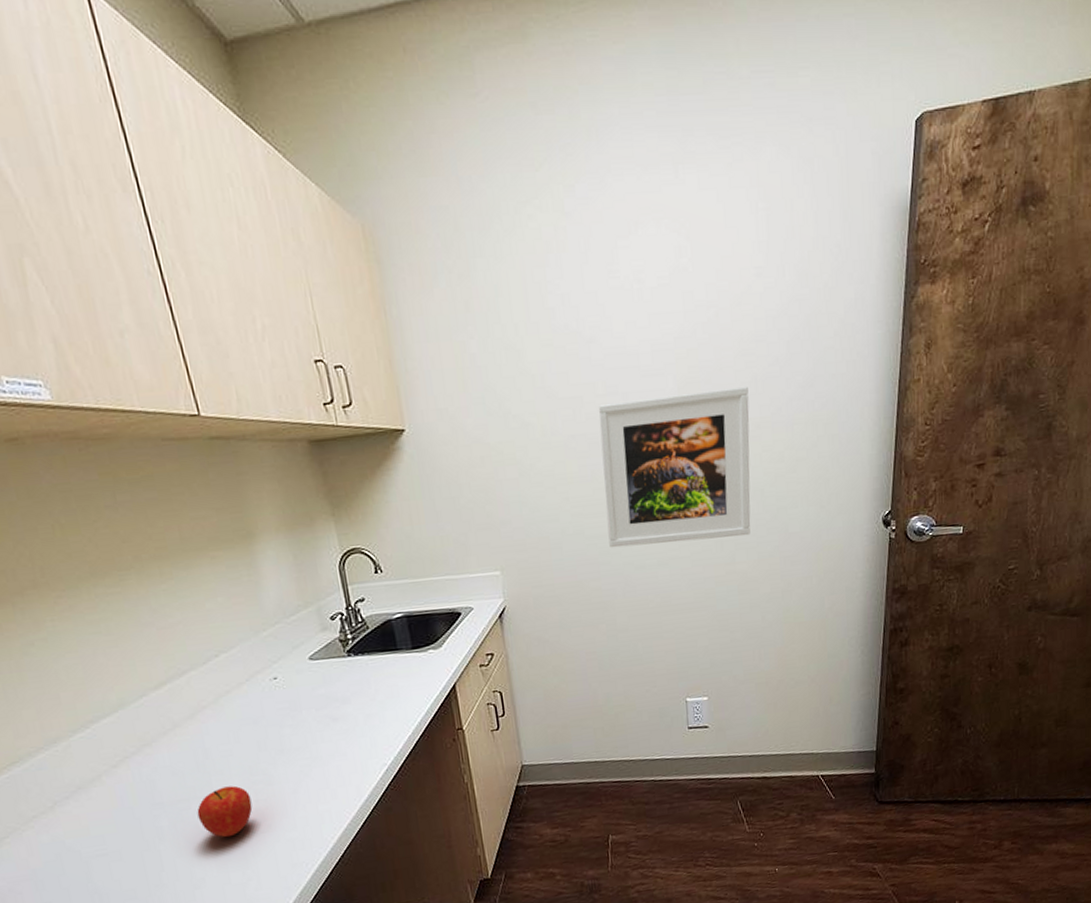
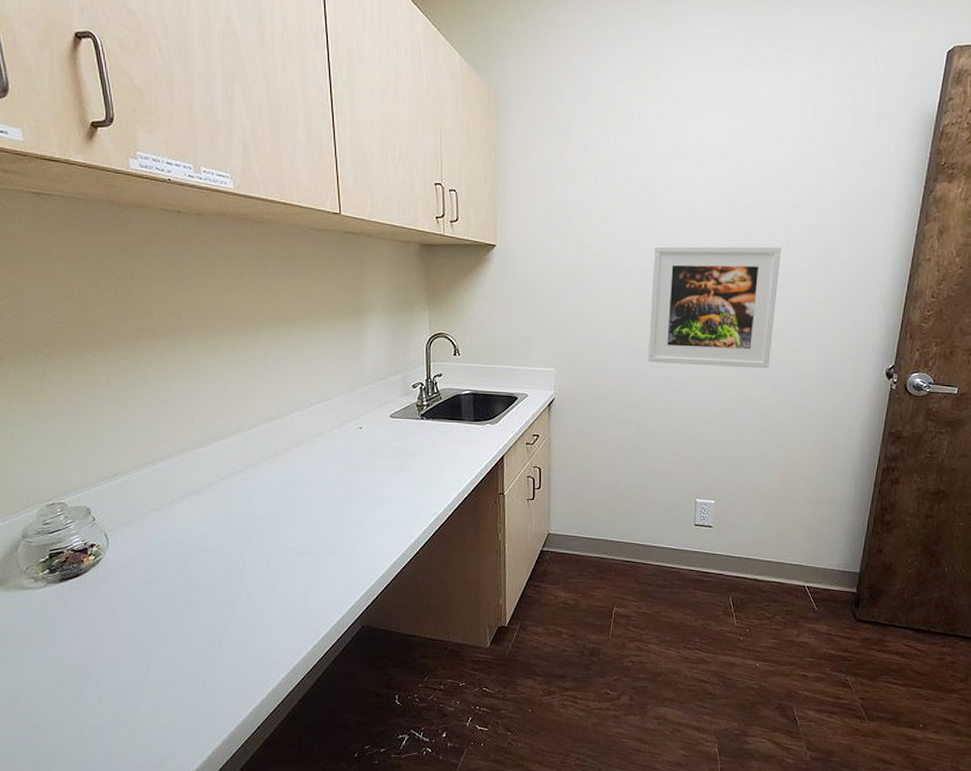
fruit: present [197,786,253,838] -> none [280,510,324,553]

